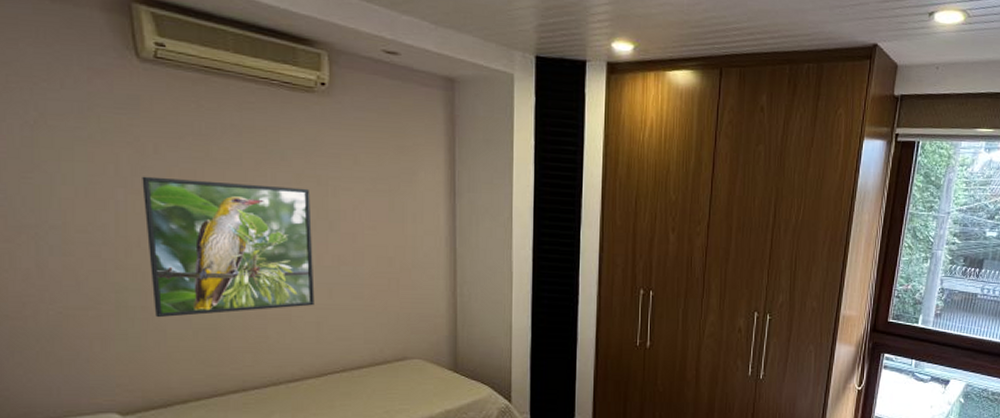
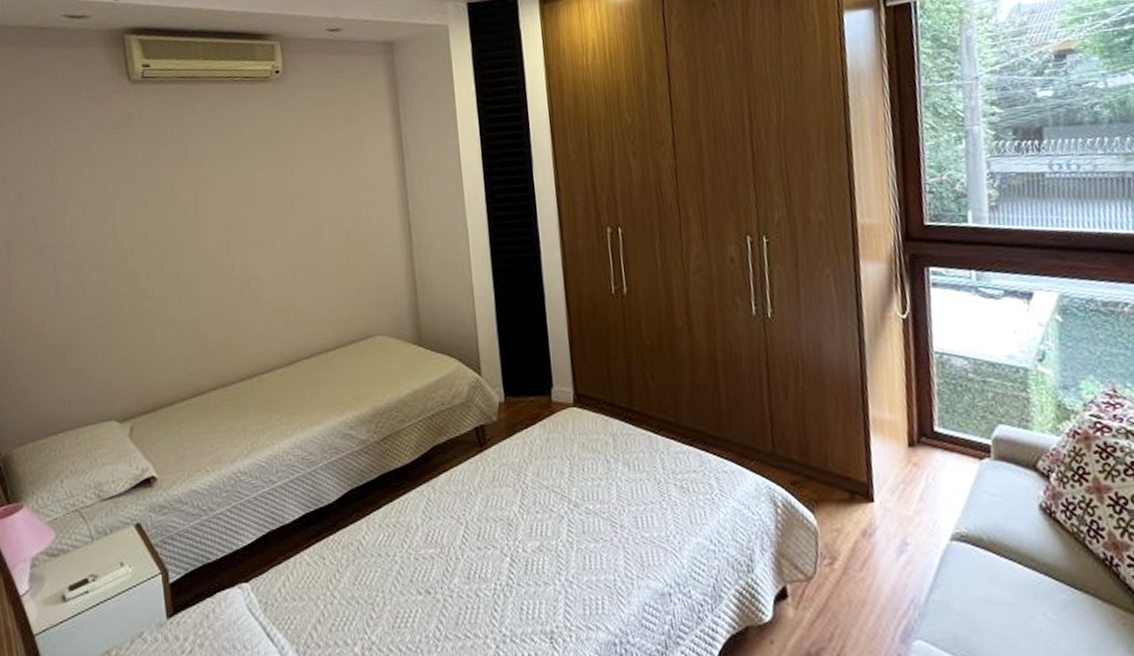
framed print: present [142,176,315,318] -> none [134,173,281,320]

